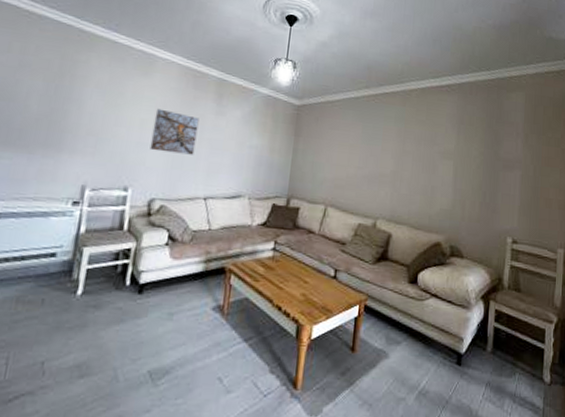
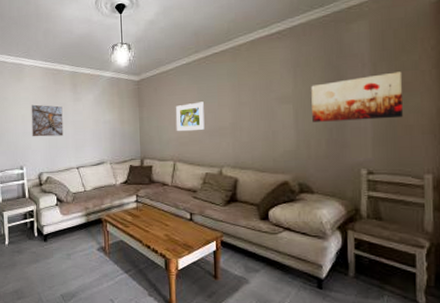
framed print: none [333,142,368,174] -> present [175,101,205,132]
wall art: none [469,145,548,191] -> present [311,71,403,122]

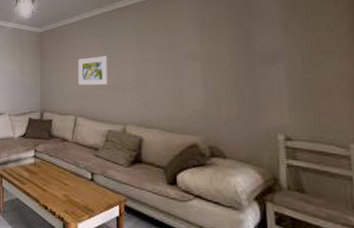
wall art: present [311,71,403,122] -> none [219,33,320,82]

